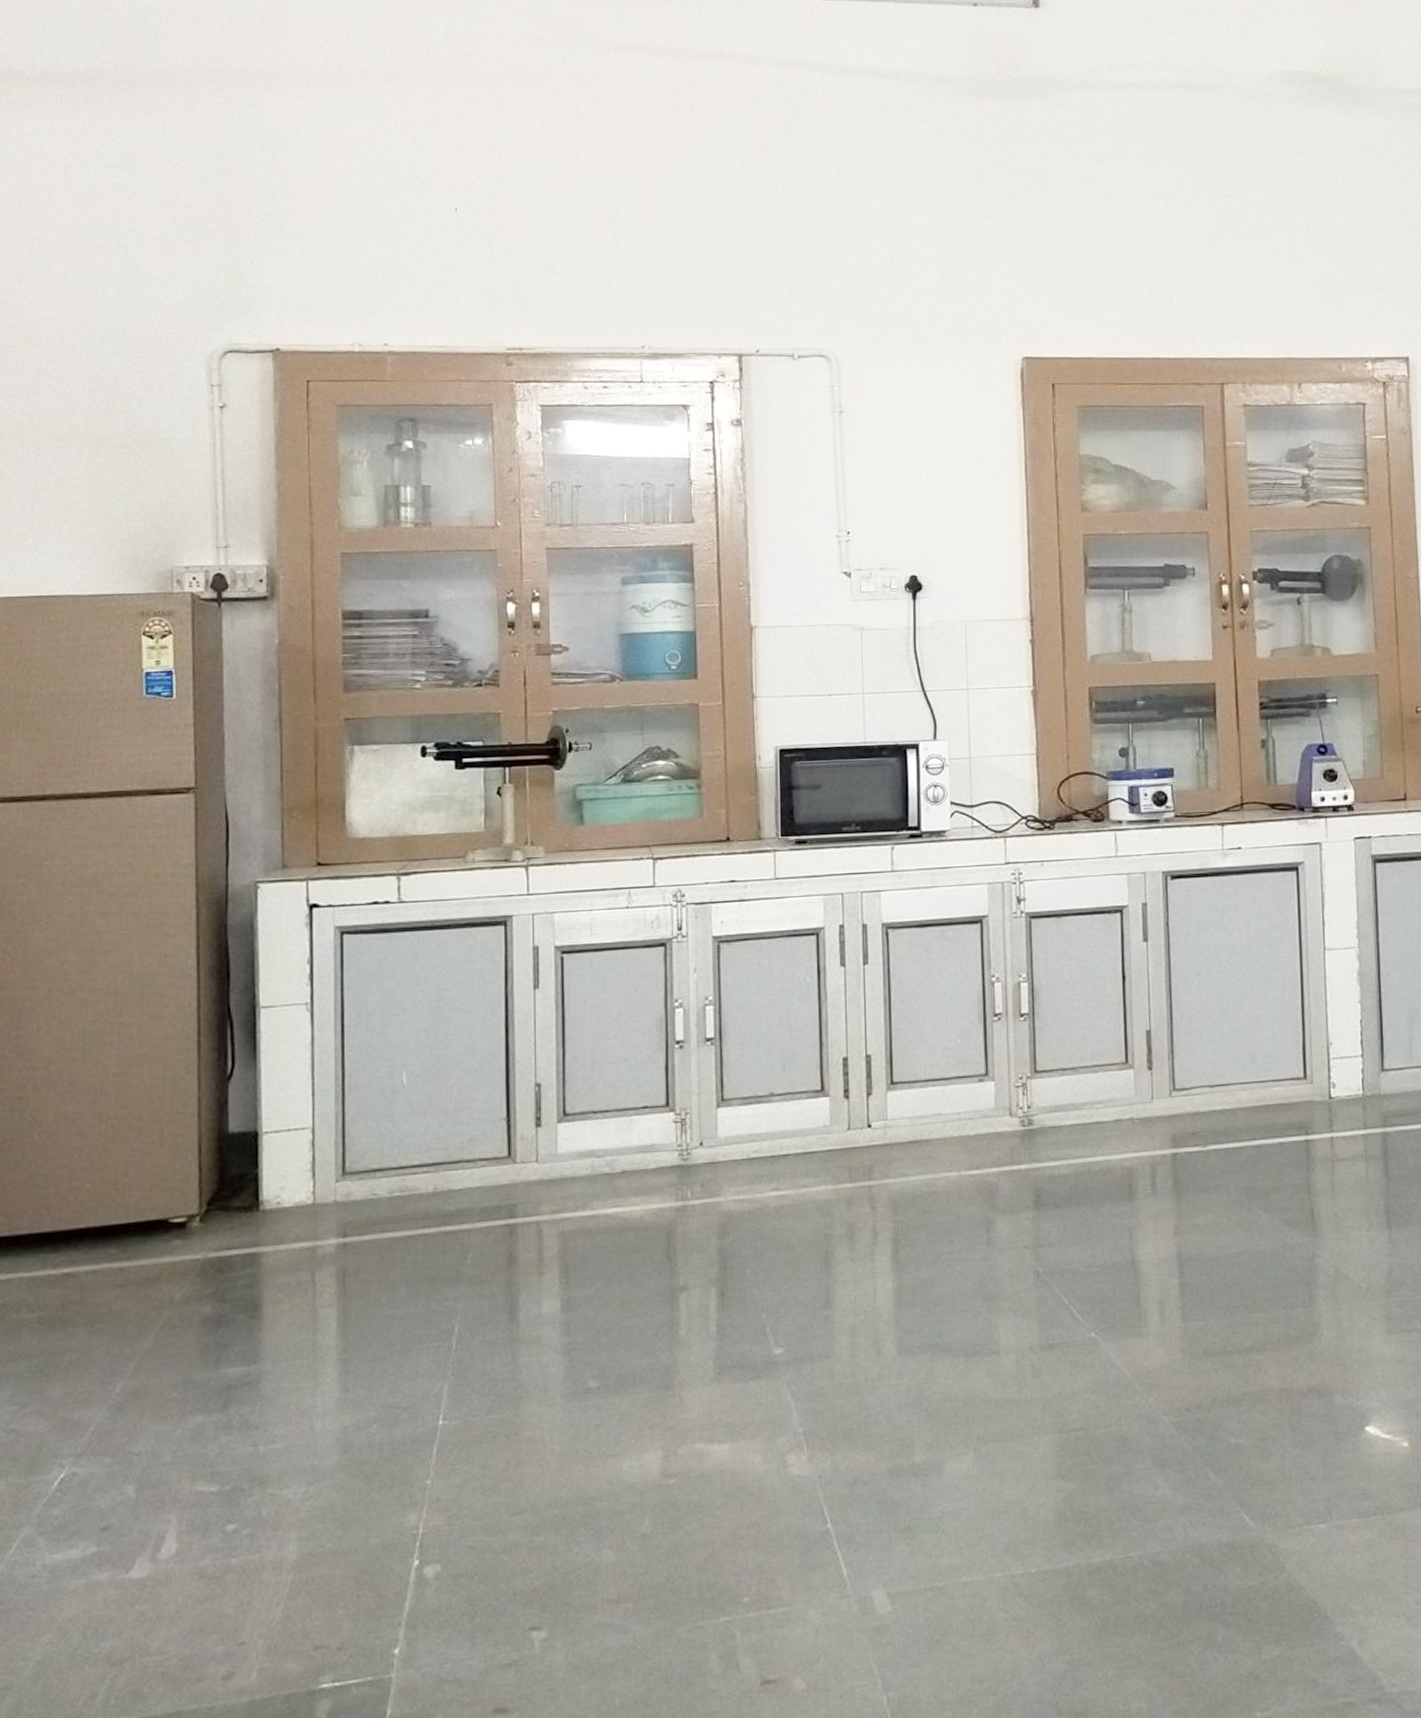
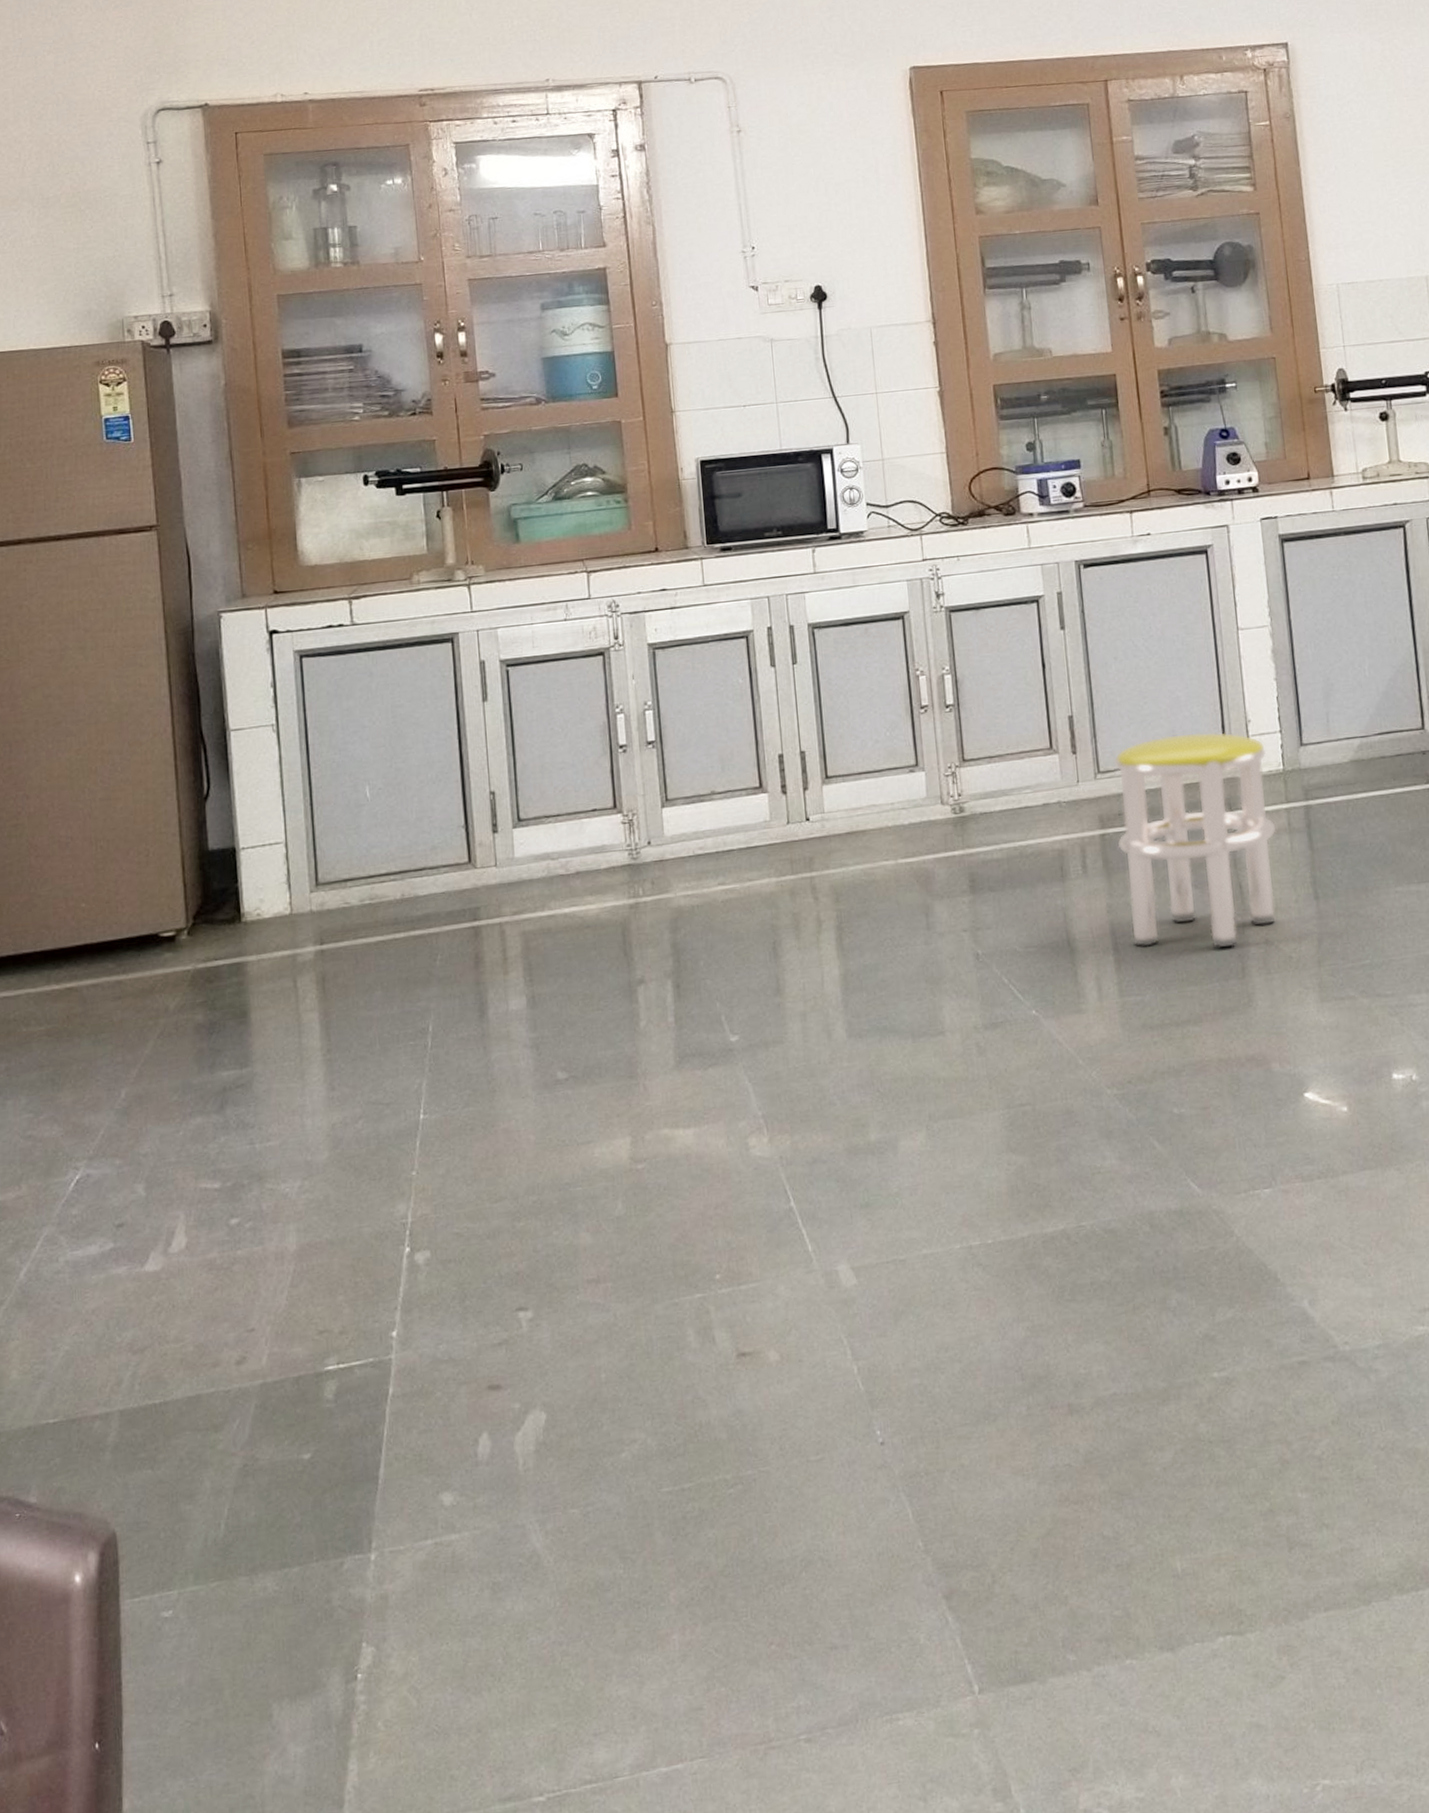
stool: none [1189,1053,1352,1275] -> present [1113,732,1277,949]

